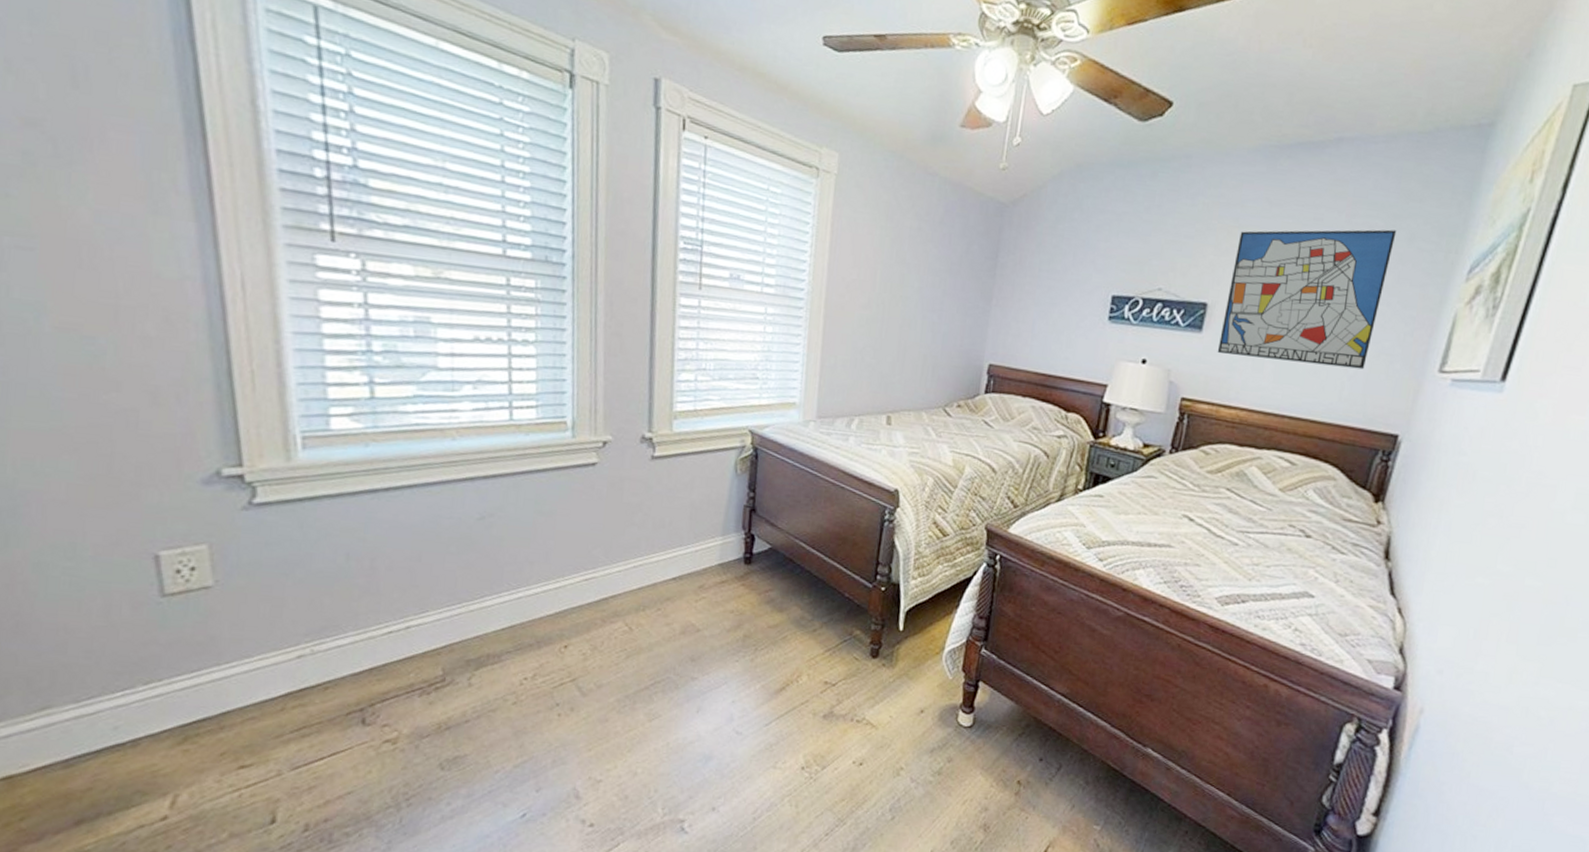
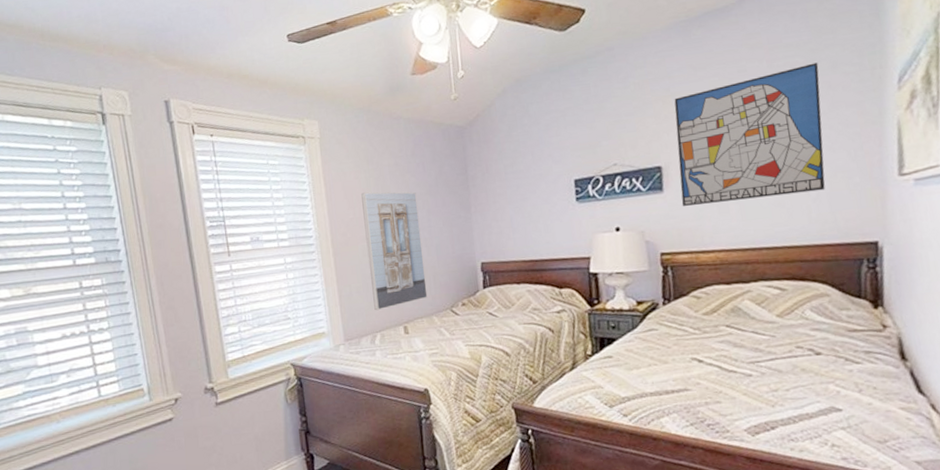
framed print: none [858,252,935,392] -> present [361,192,428,311]

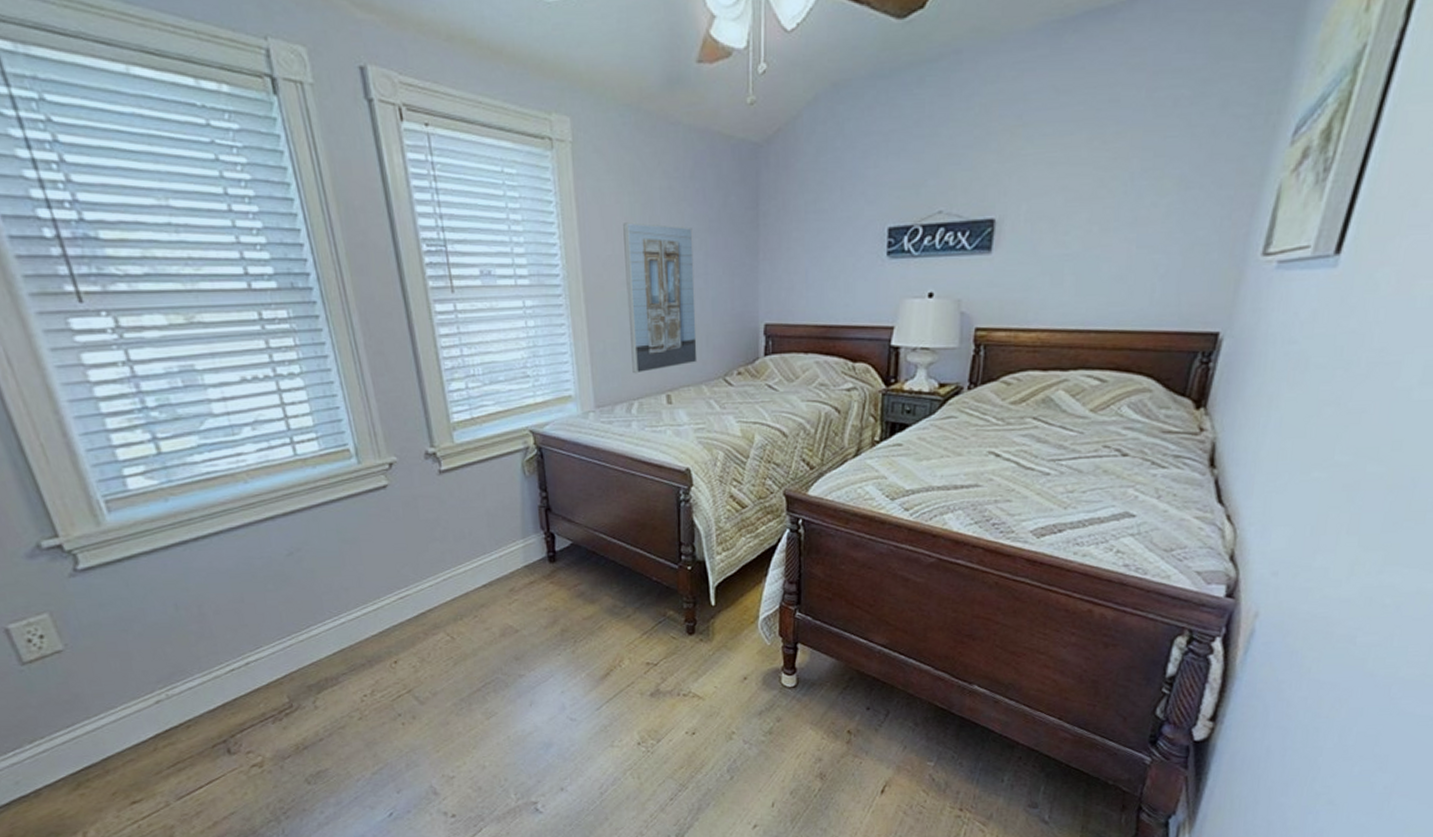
wall art: present [674,62,825,206] -> none [1010,98,1207,272]

